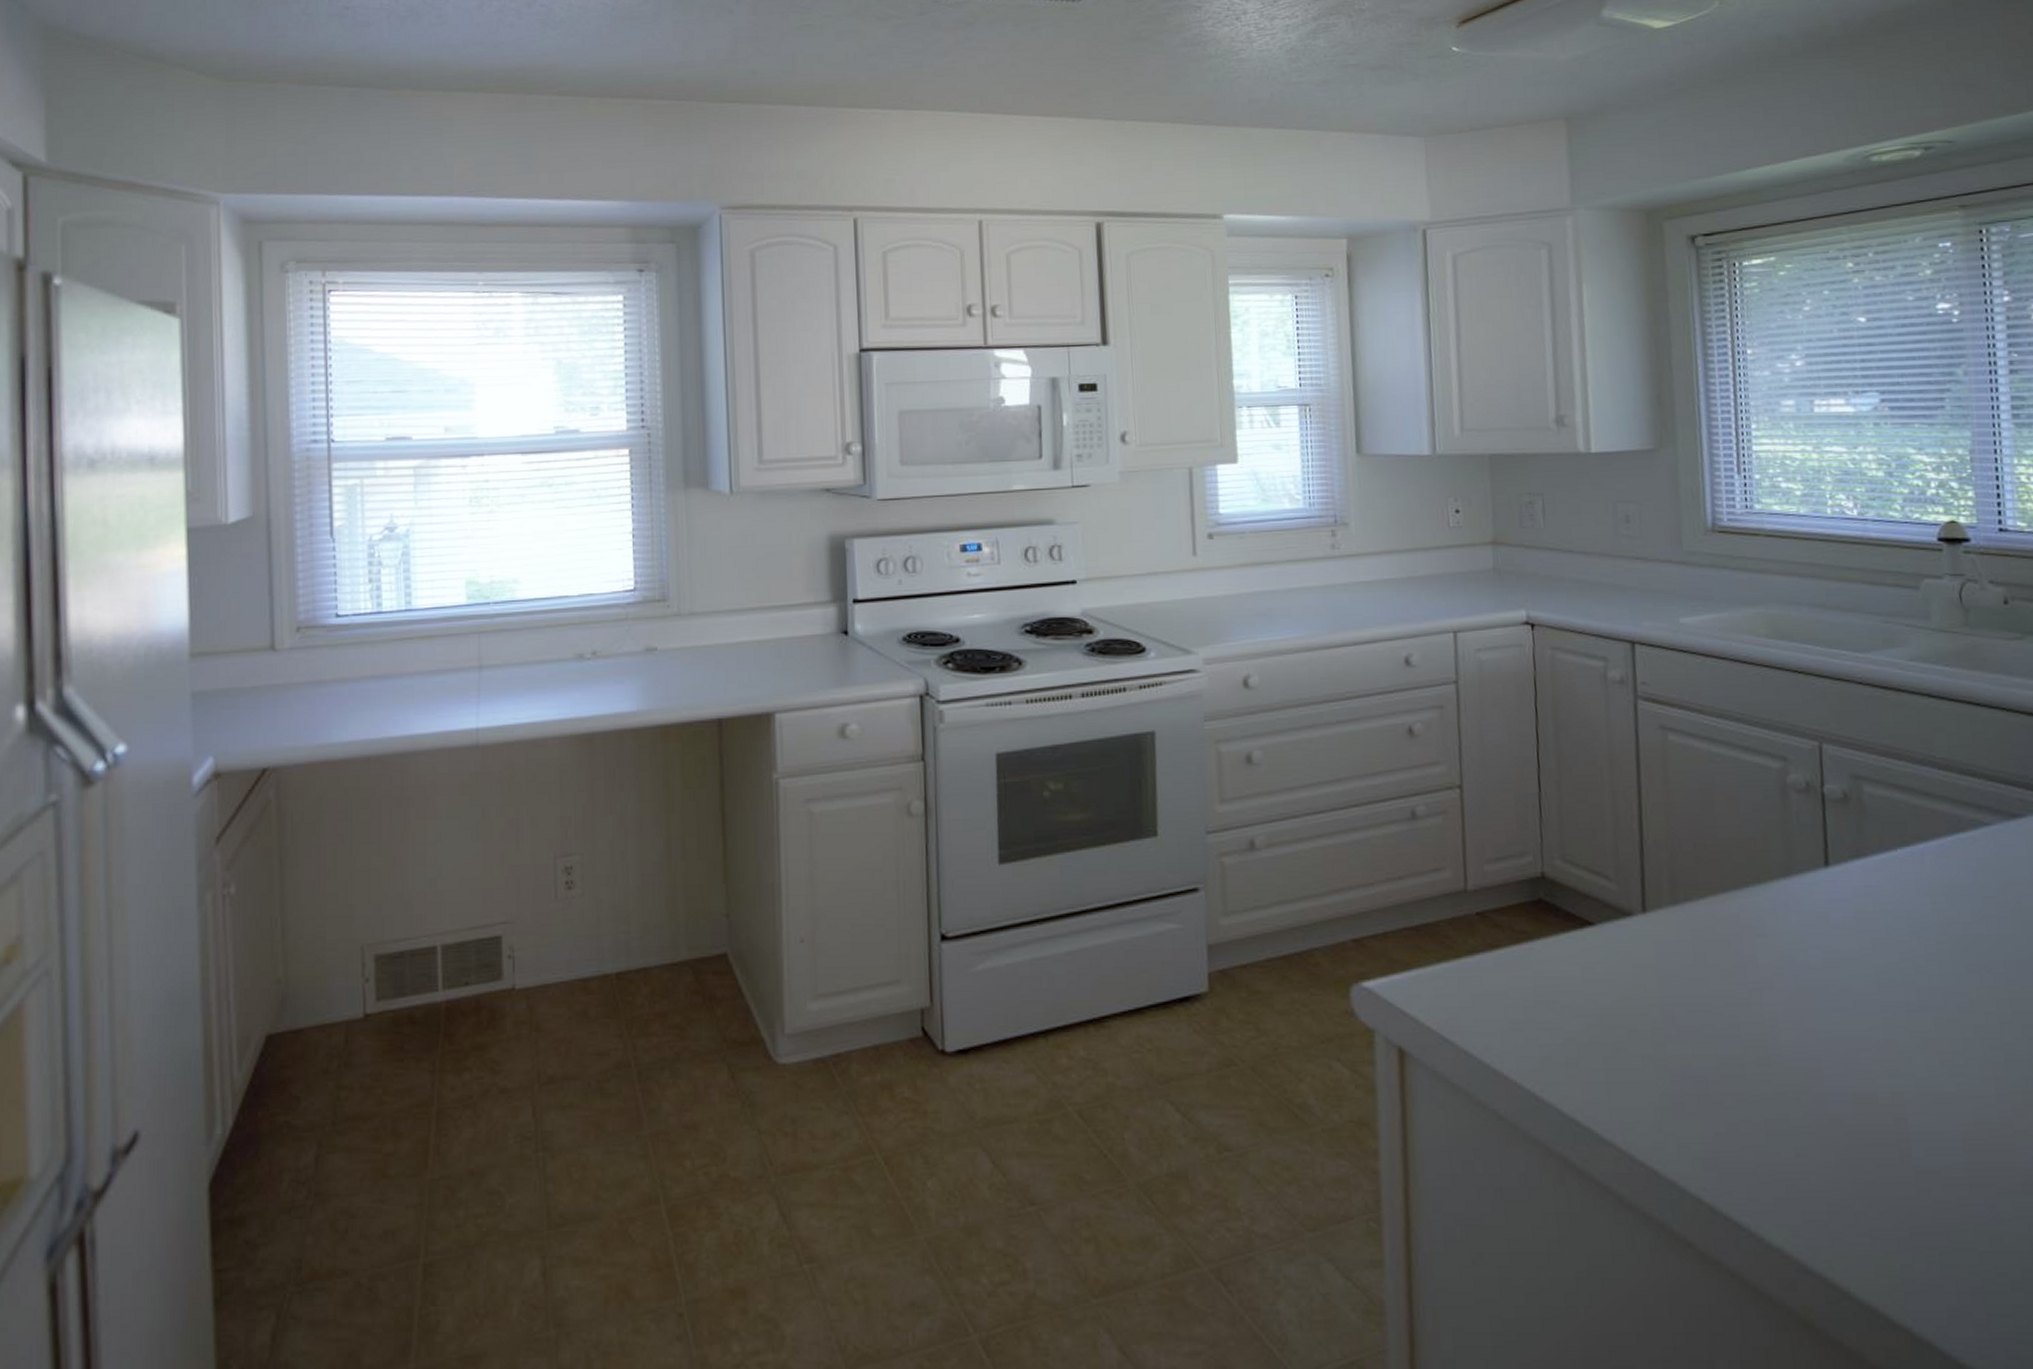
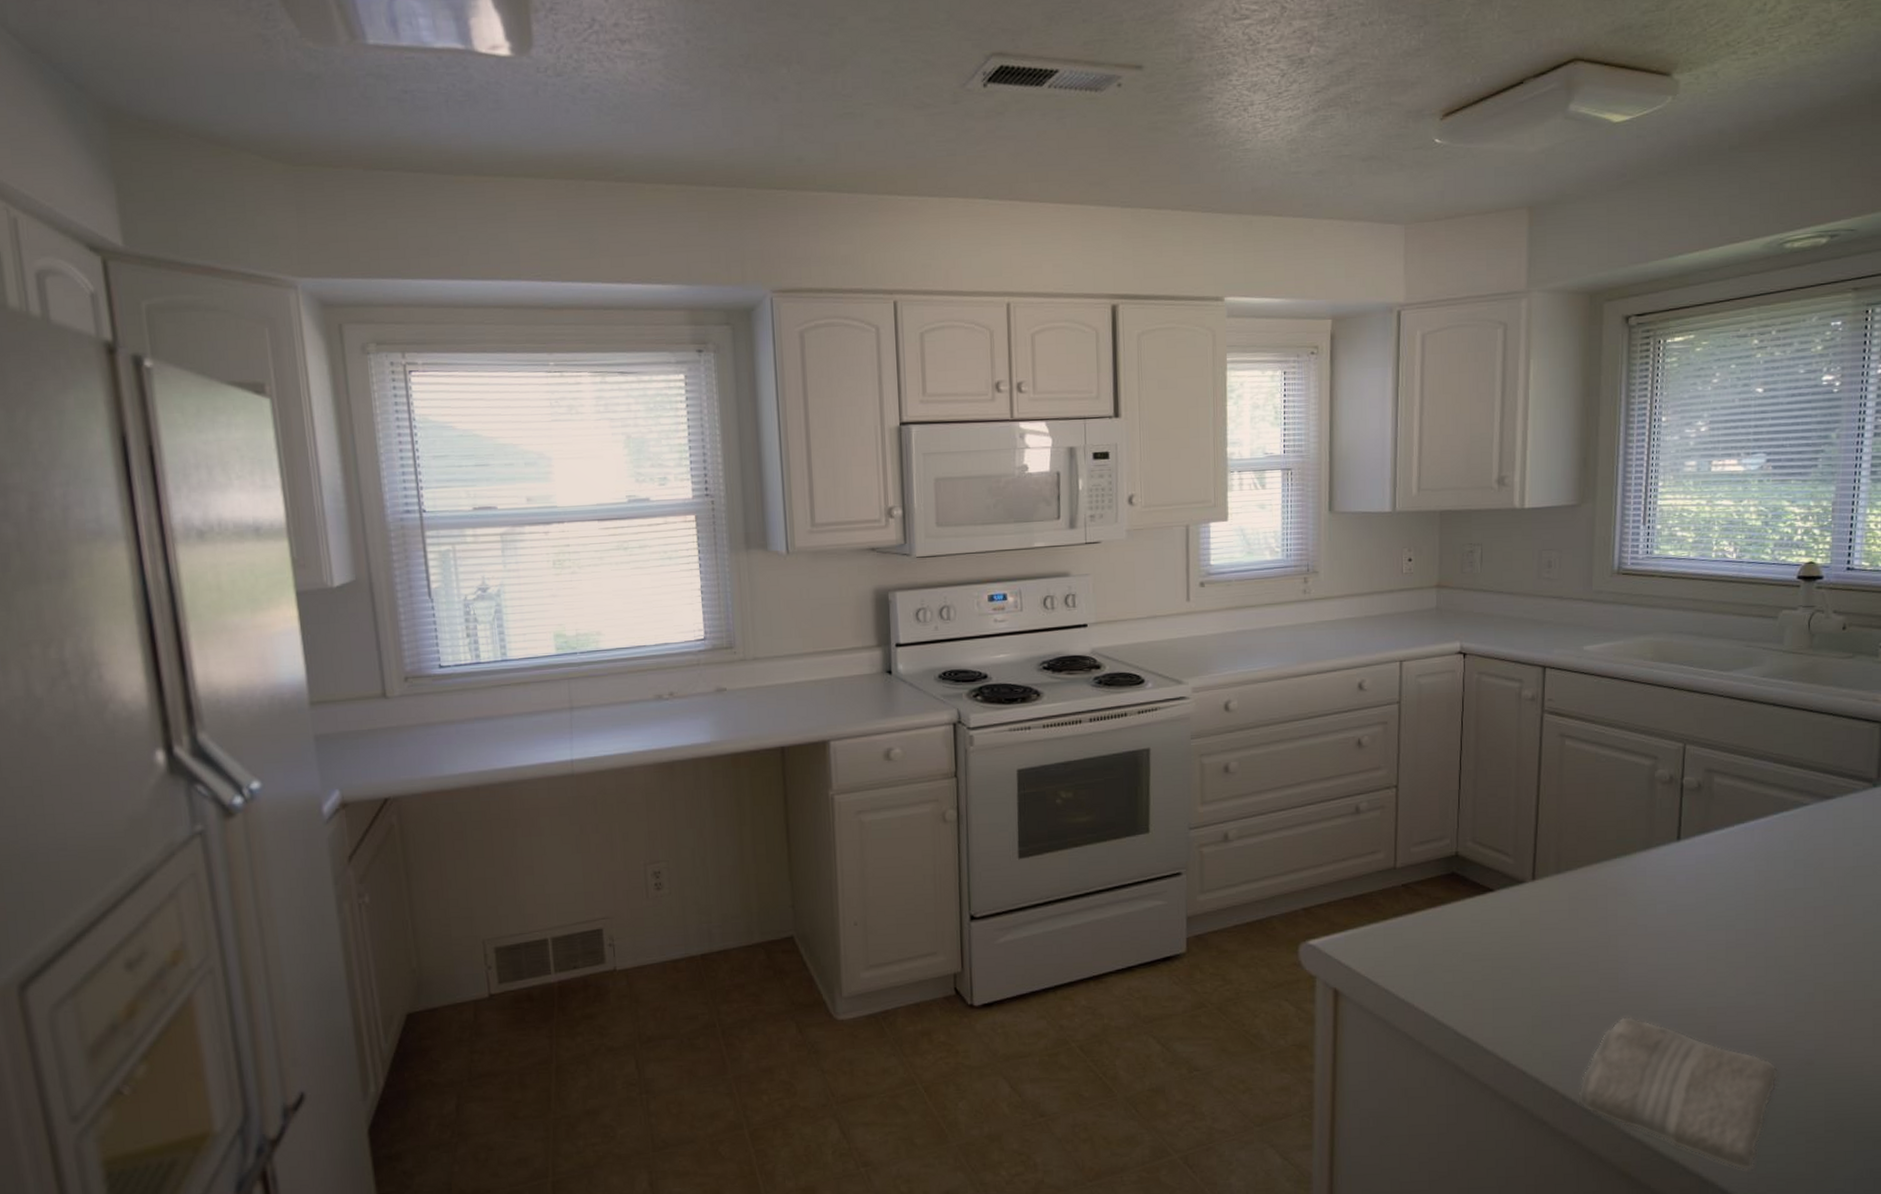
washcloth: none [1729,1101,2001,1327] -> present [1577,1016,1779,1171]

